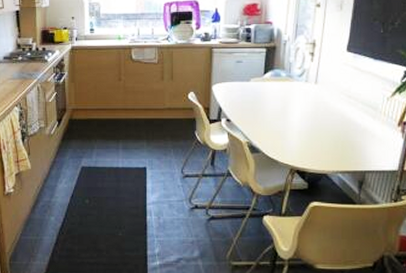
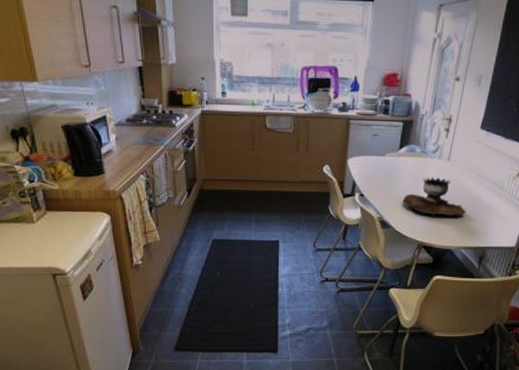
brazier: none [271,100,340,139] -> present [403,177,467,216]

